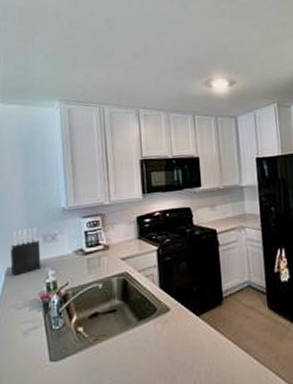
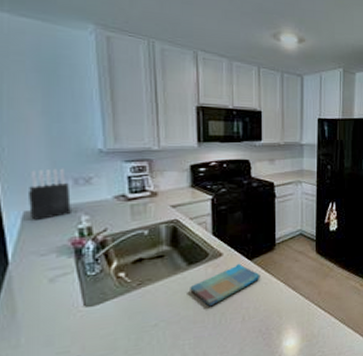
dish towel: none [141,319,210,369] -> present [190,263,260,307]

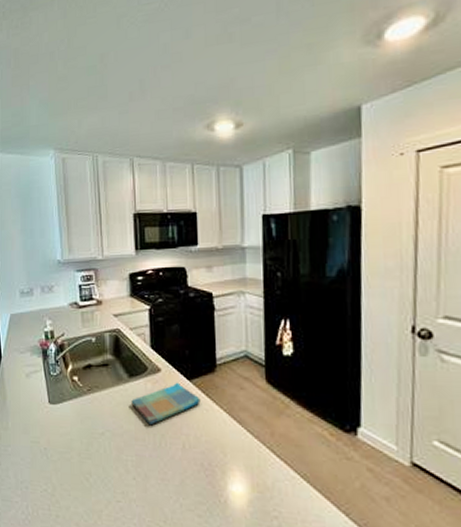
knife block: present [29,168,71,220] -> none [13,278,40,322]

